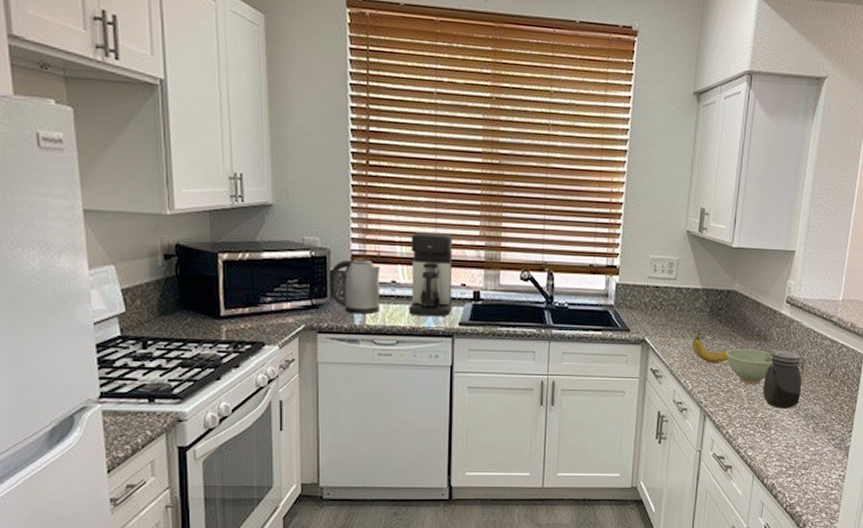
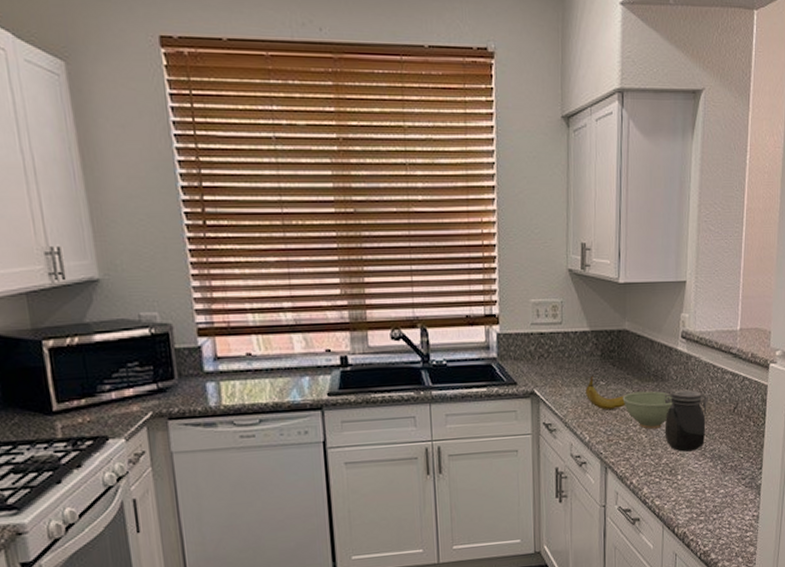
kettle: present [330,258,381,314] -> none [174,331,237,394]
coffee maker: present [408,231,452,316] -> none [263,295,318,389]

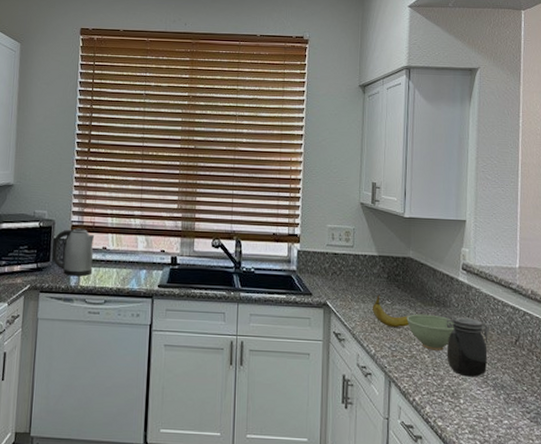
kettle: none [174,331,237,394] -> present [52,228,95,276]

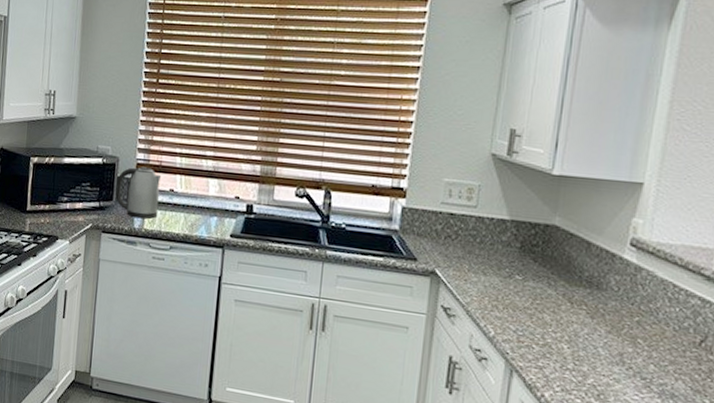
fruit: present [373,294,409,328] -> none [496,266,546,309]
bowl: present [406,314,455,351] -> none [542,294,610,343]
jar: present [446,317,489,377] -> none [594,303,662,380]

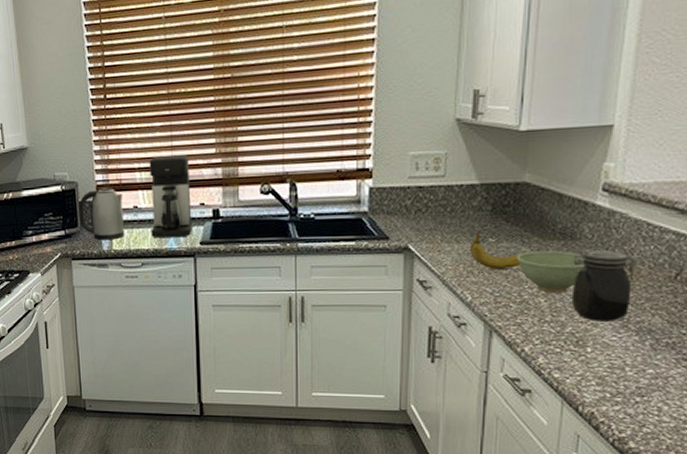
coffee maker: none [183,144,230,227] -> present [149,155,192,237]
fruit: none [496,266,546,309] -> present [470,231,520,270]
bowl: none [542,294,610,343] -> present [516,250,585,293]
jar: none [594,303,662,380] -> present [571,250,637,321]

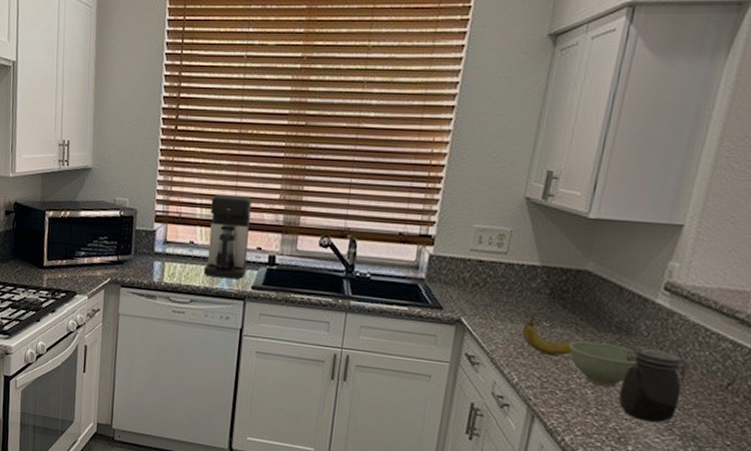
kettle: present [79,188,125,240] -> none [134,219,181,272]

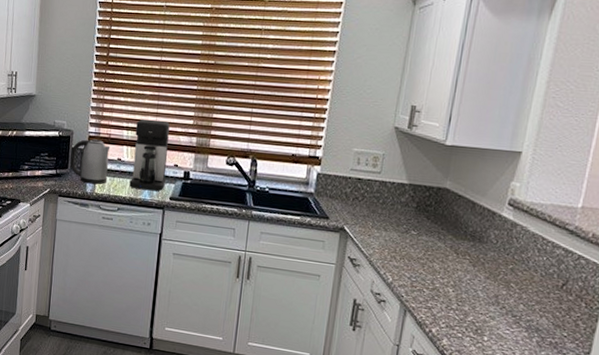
kettle: none [134,219,181,272] -> present [70,139,111,184]
fruit: present [522,313,573,356] -> none [395,223,436,259]
bowl: present [568,340,637,387] -> none [432,247,489,287]
jar: present [618,348,690,423] -> none [474,253,532,317]

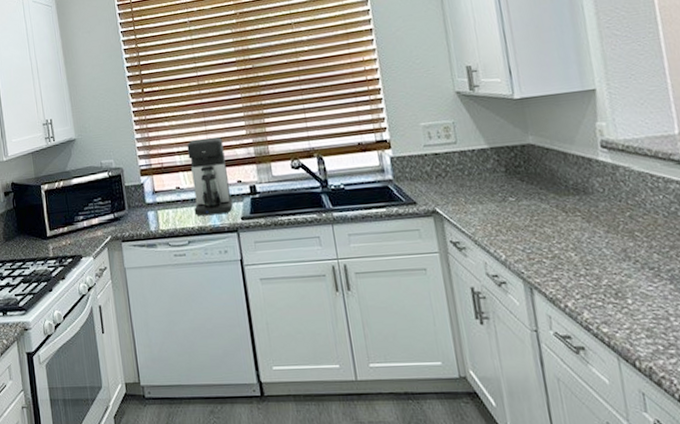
kettle: present [70,139,111,184] -> none [125,171,171,221]

